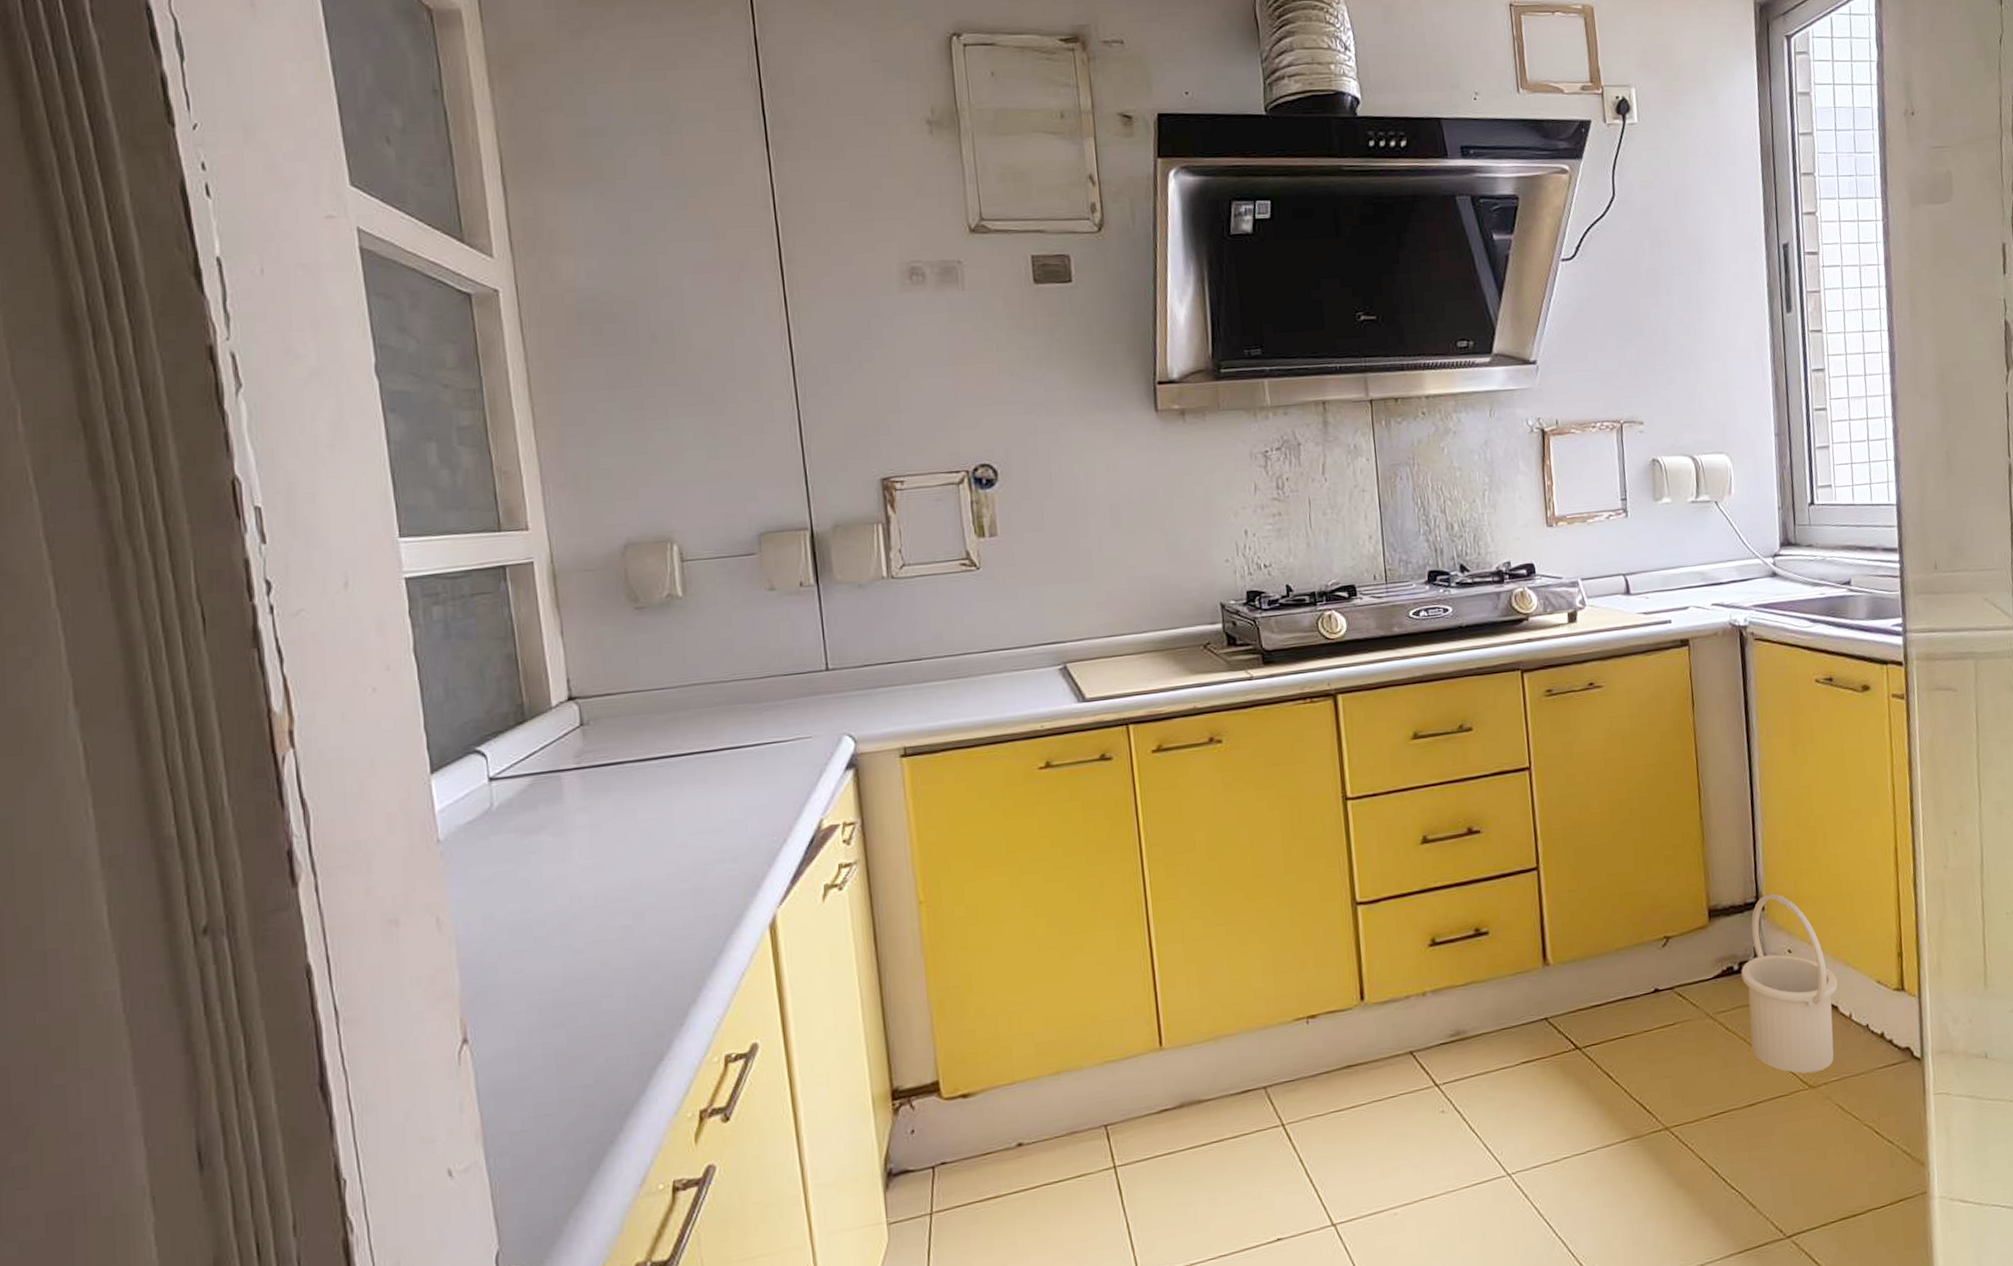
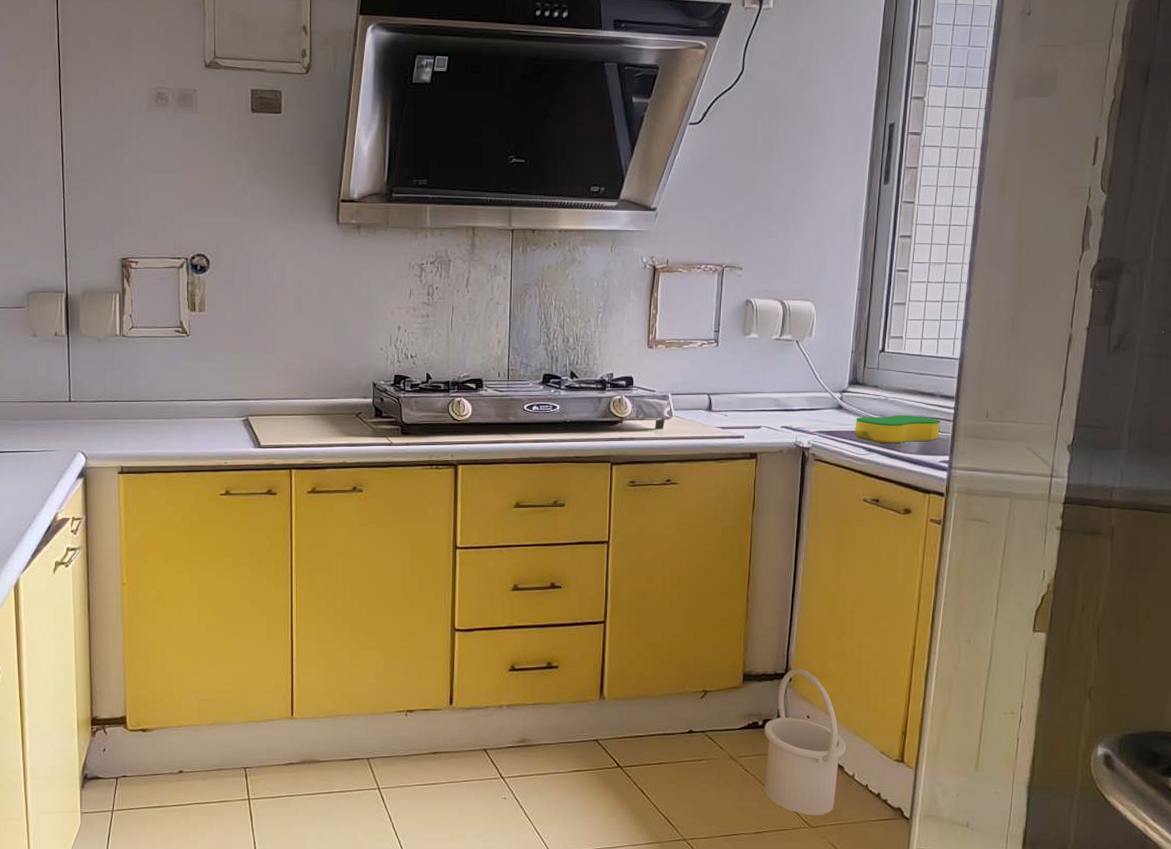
sponge: none [1794,574,1888,612] -> present [855,415,941,444]

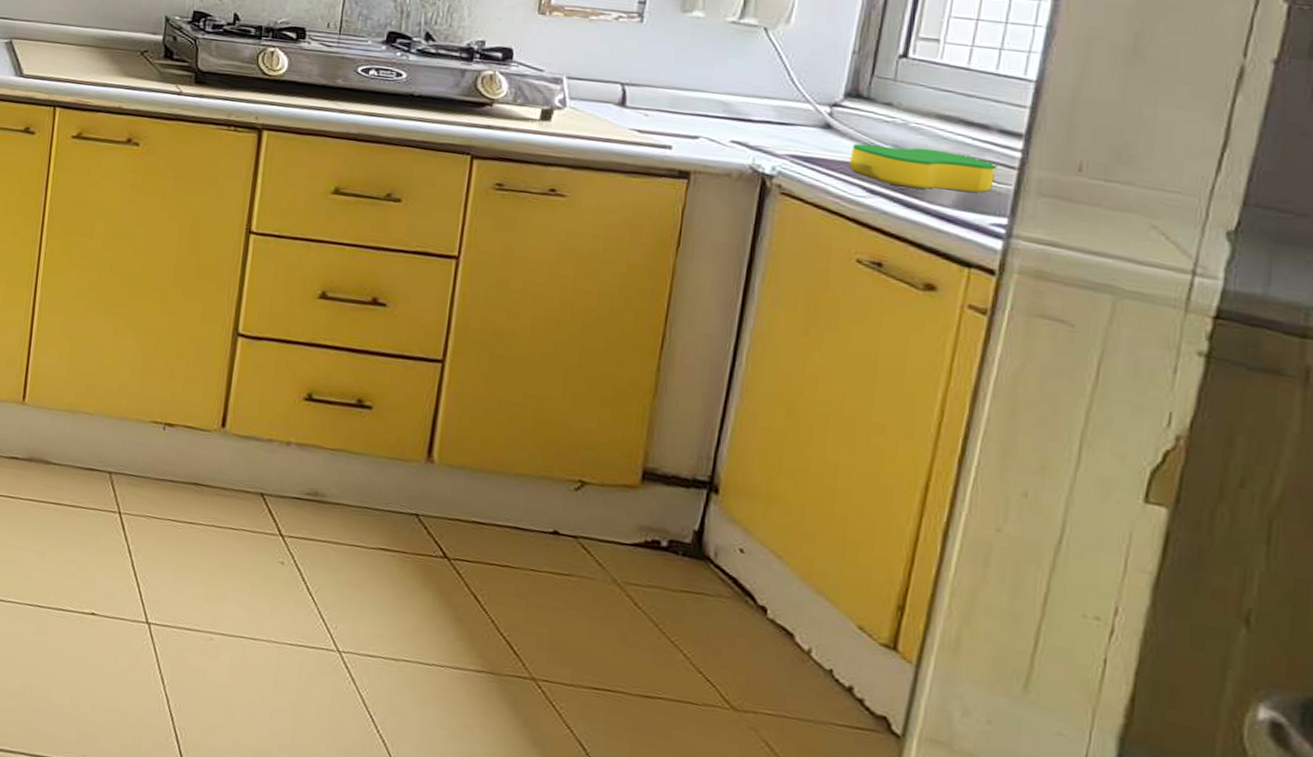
bucket: present [764,668,847,816] -> none [663,478,801,697]

